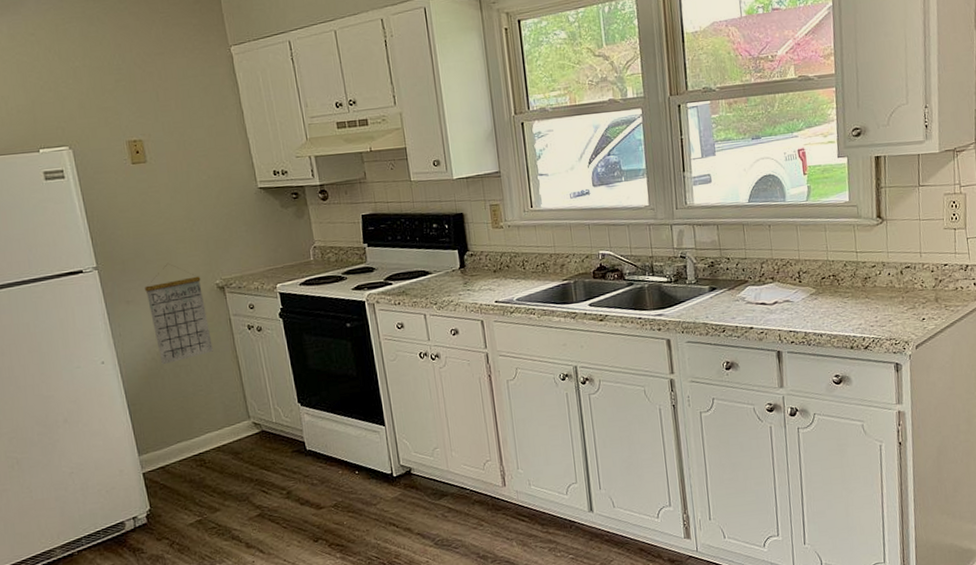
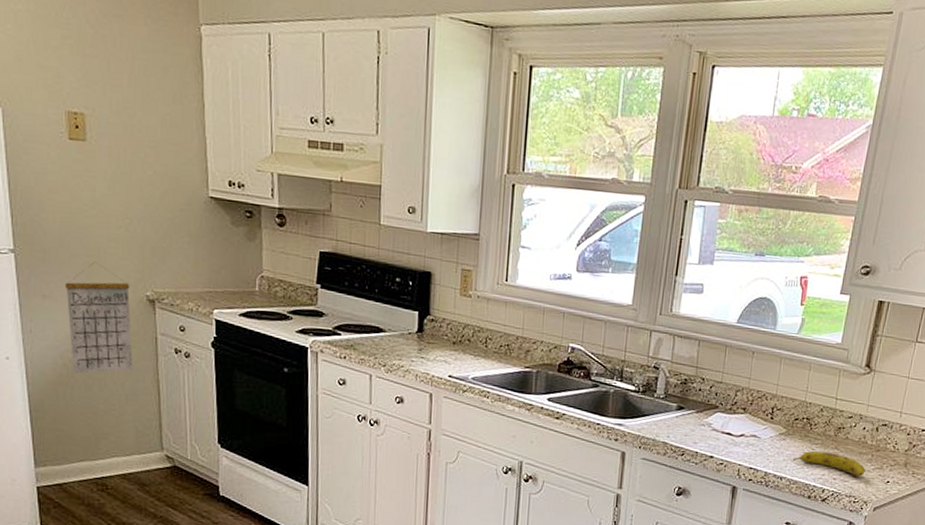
fruit: none [829,302,900,319] -> present [793,451,866,476]

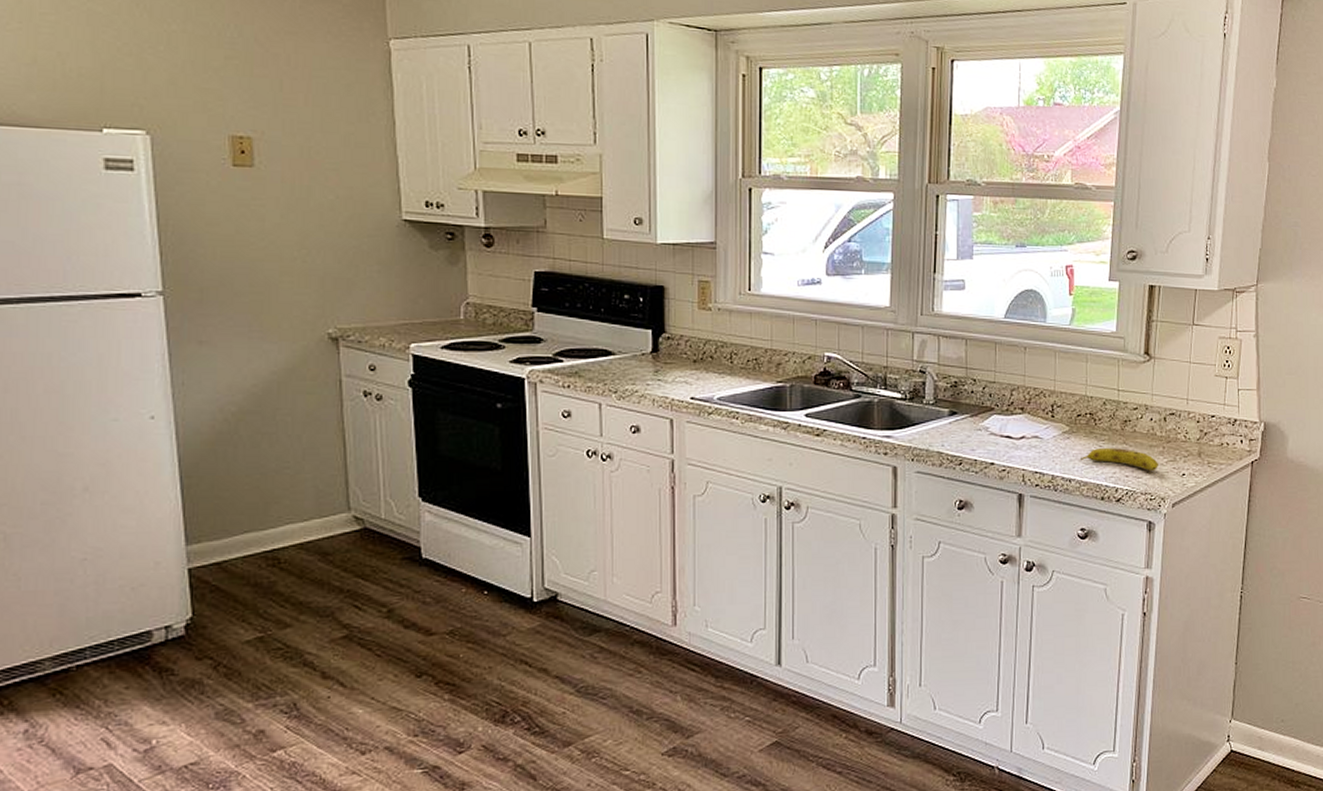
calendar: present [65,261,133,374] -> none [227,298,312,430]

